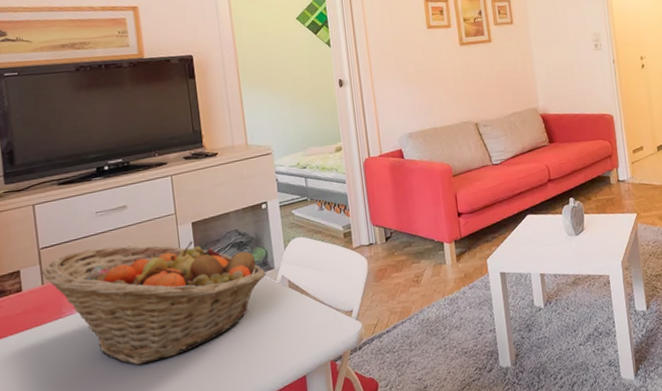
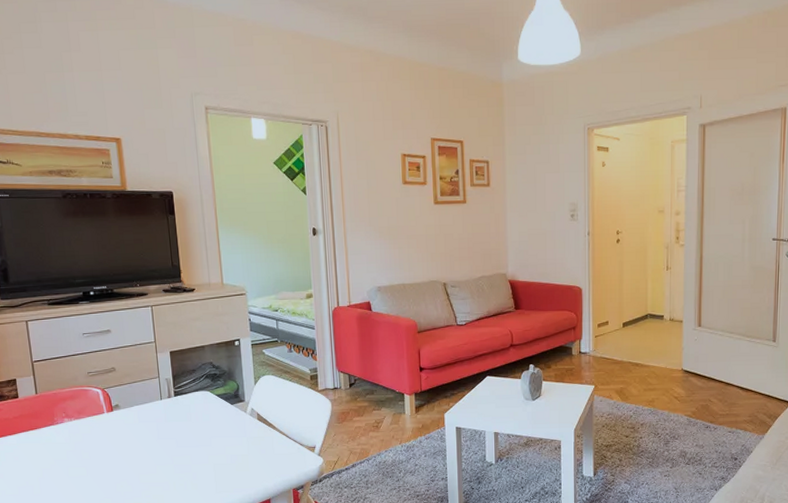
fruit basket: present [41,241,267,365] -> none [34,366,237,473]

